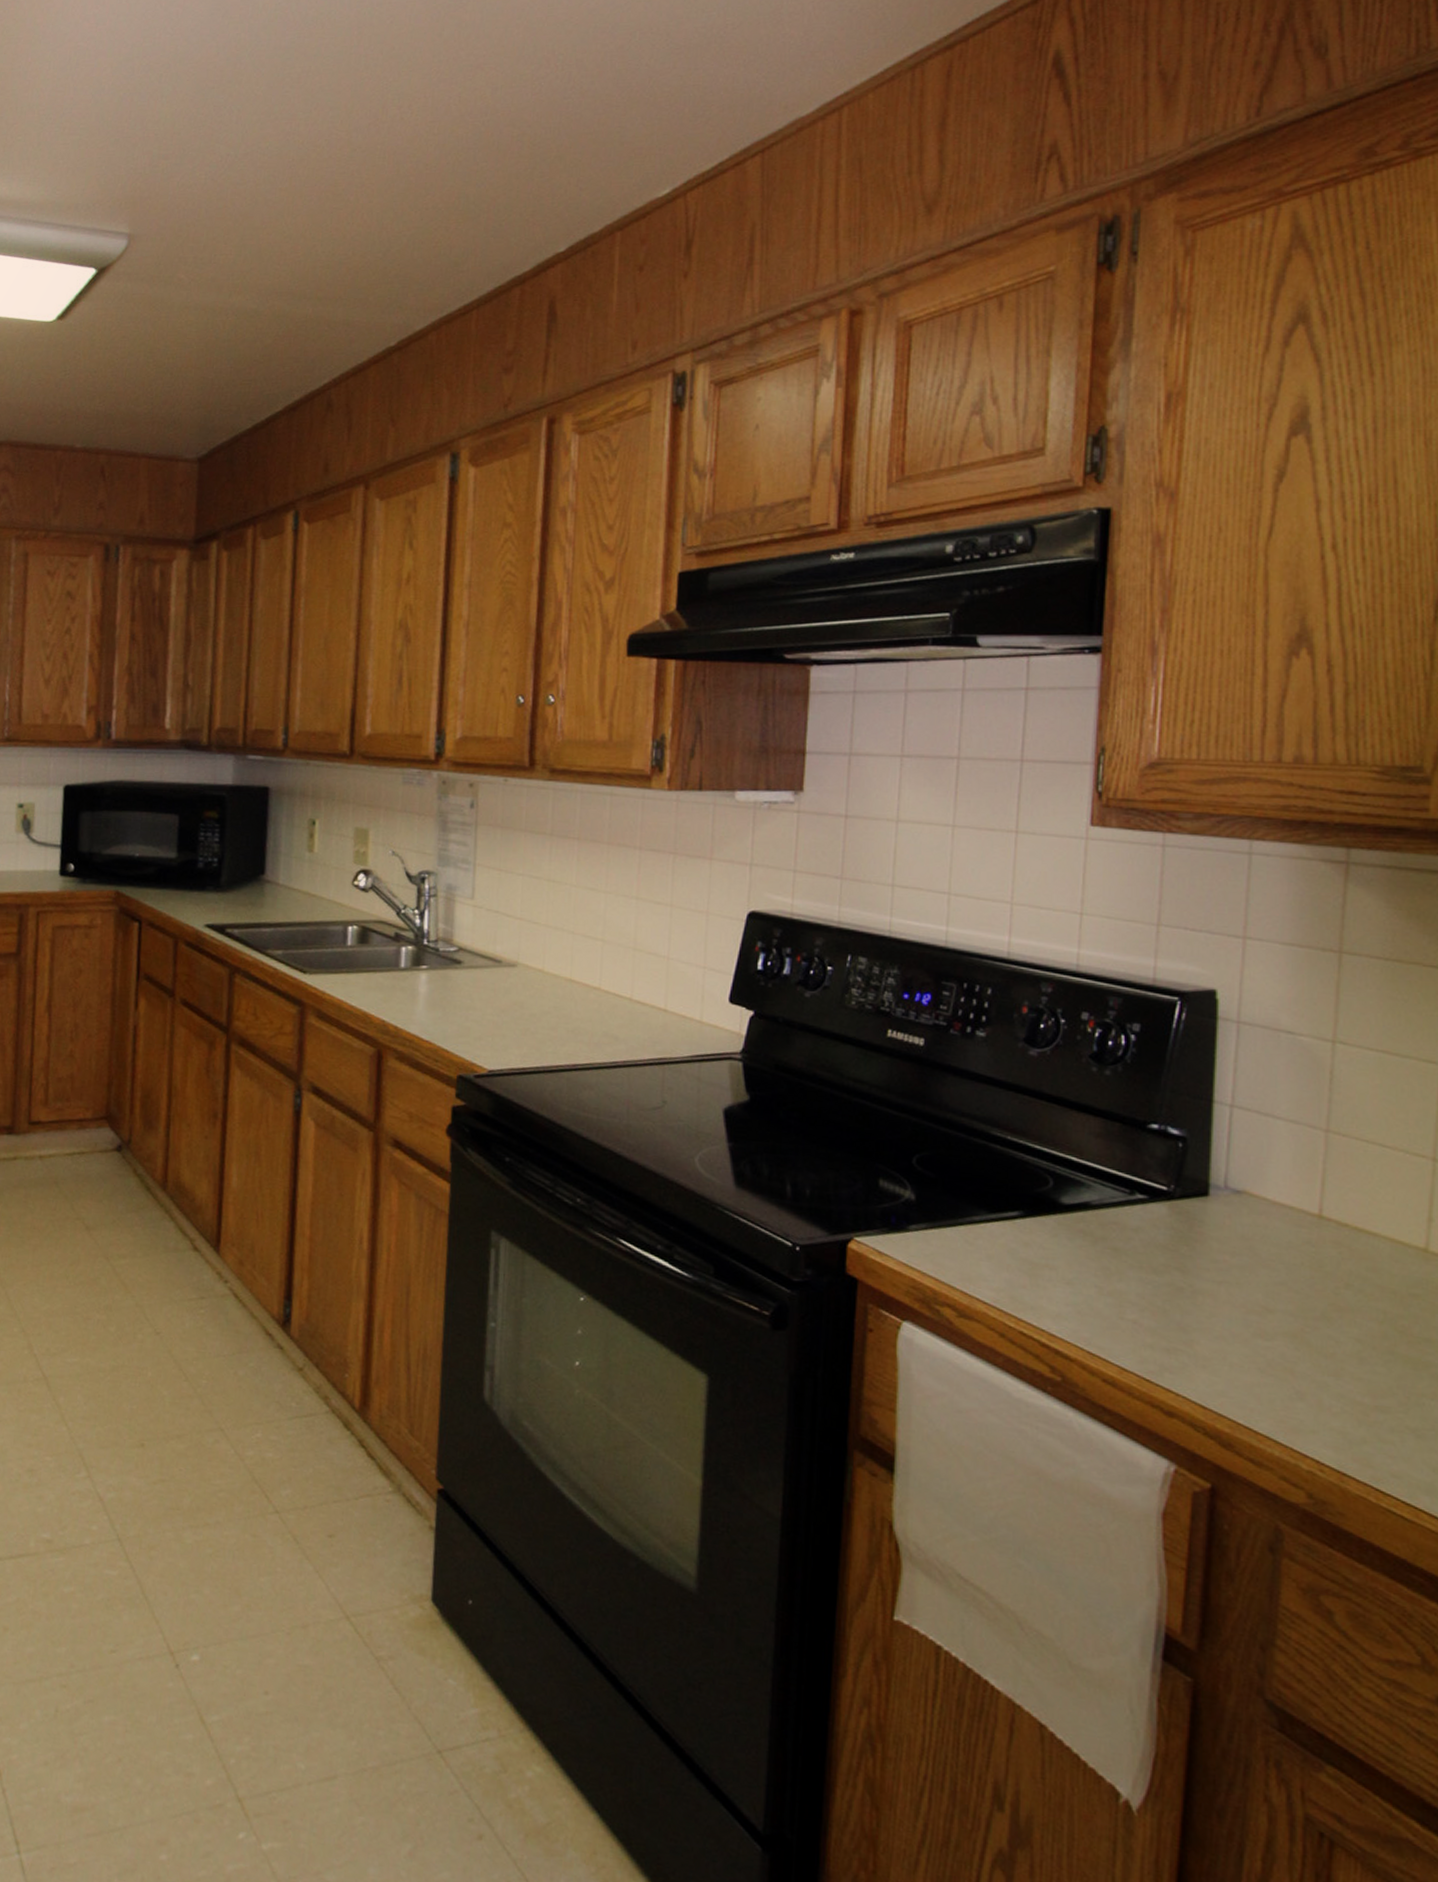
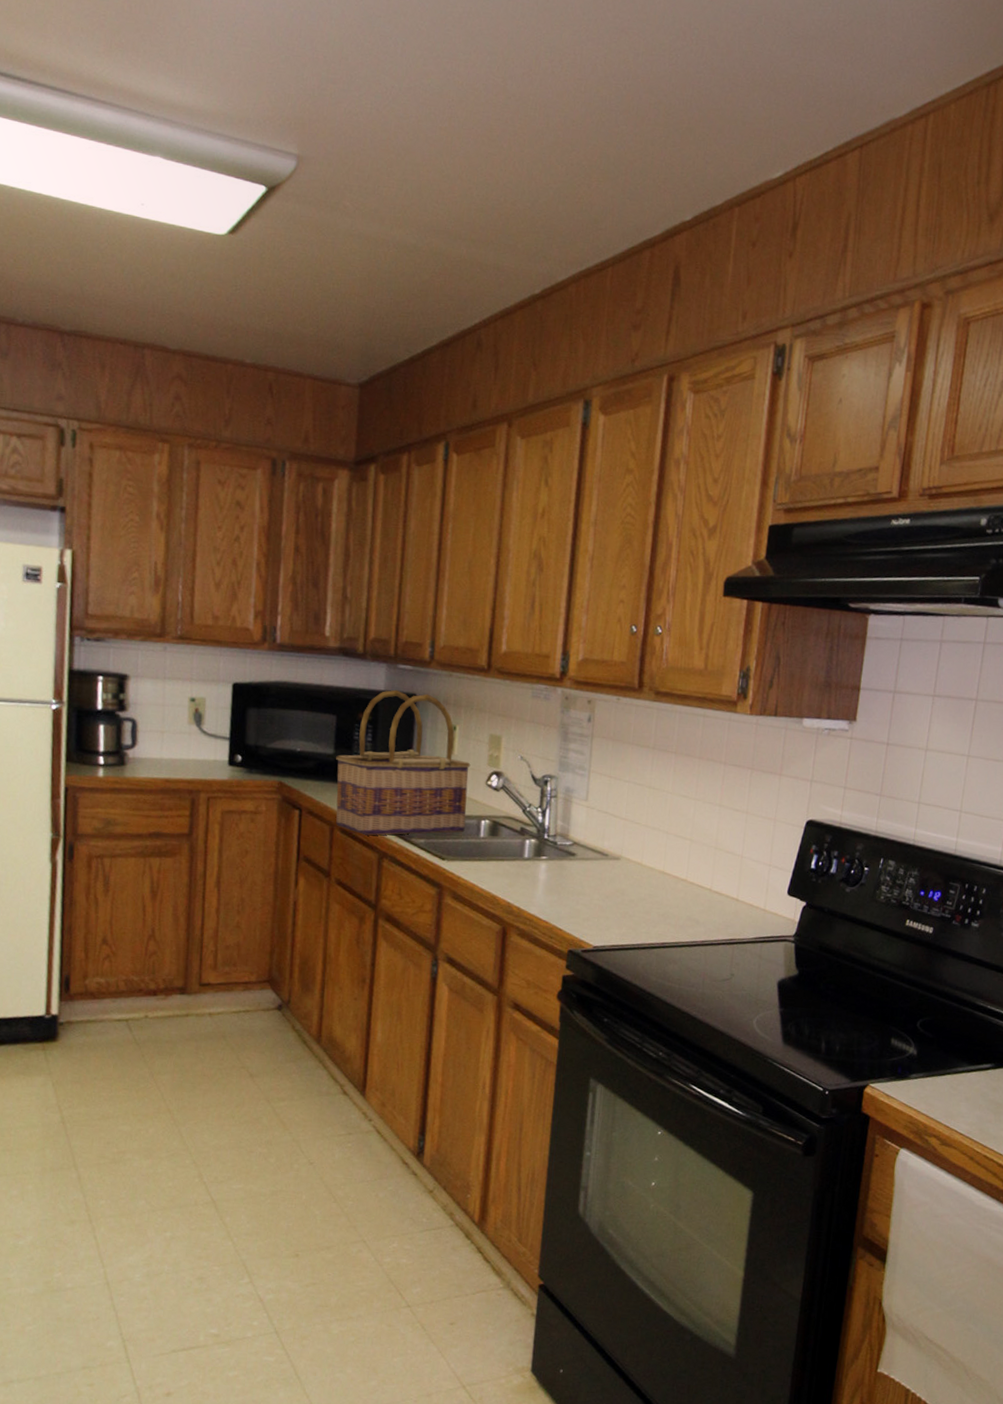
basket: none [179,783,334,949] -> present [336,689,471,836]

